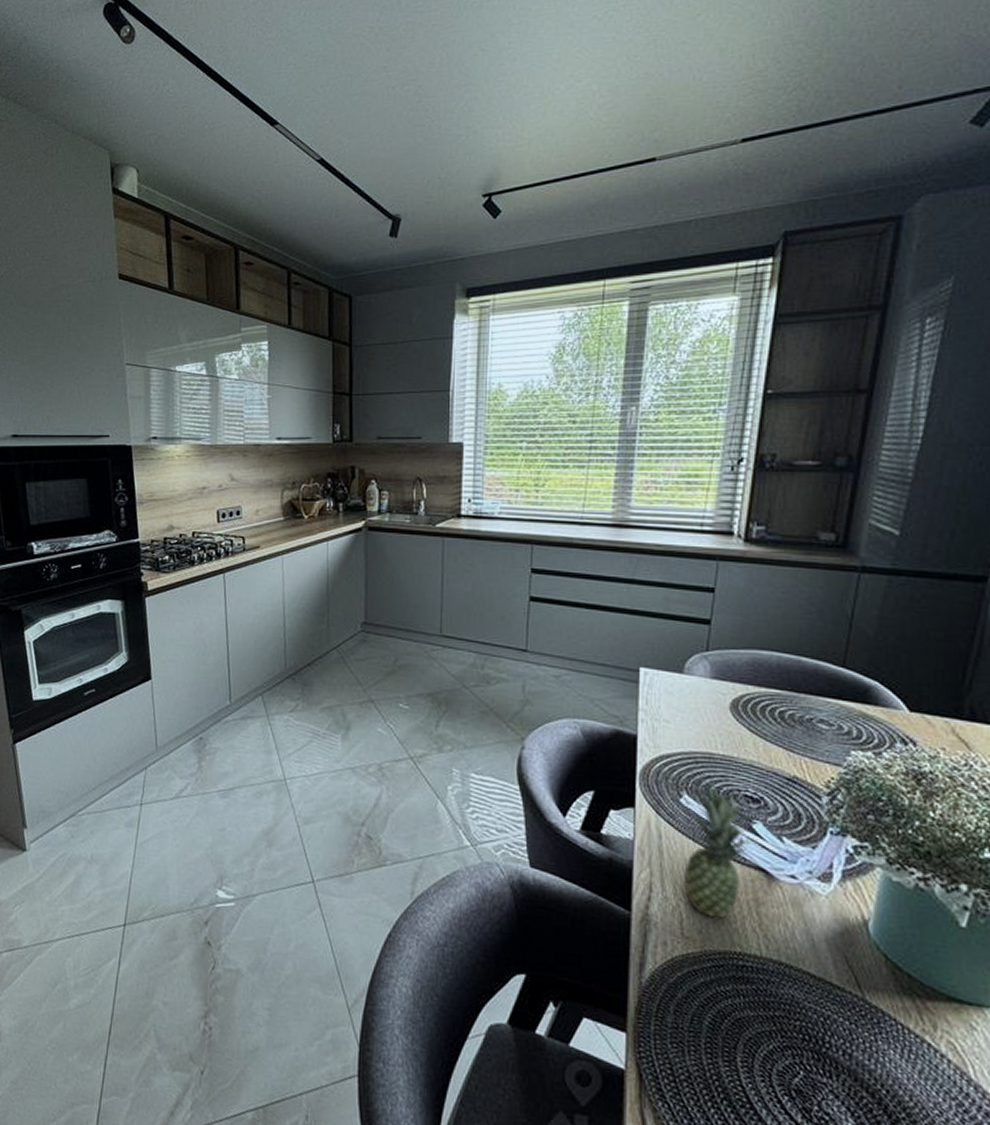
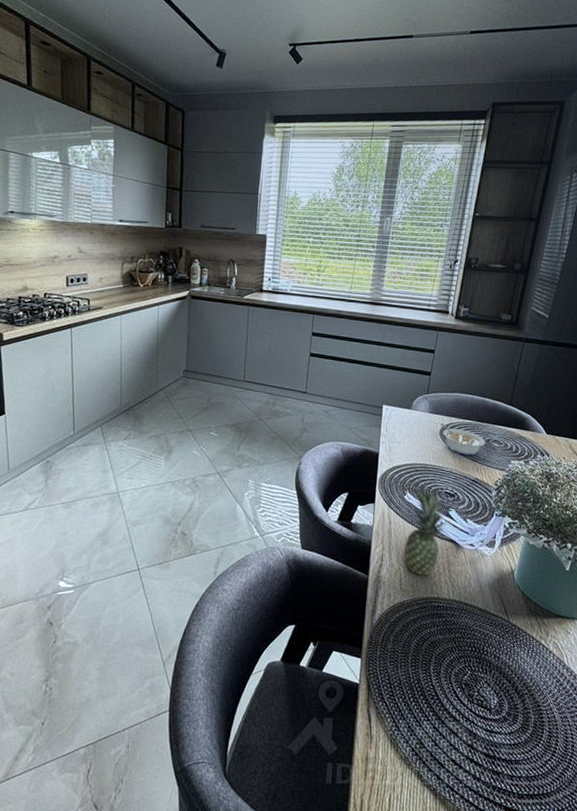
legume: none [730,694,807,742] -> present [440,423,486,456]

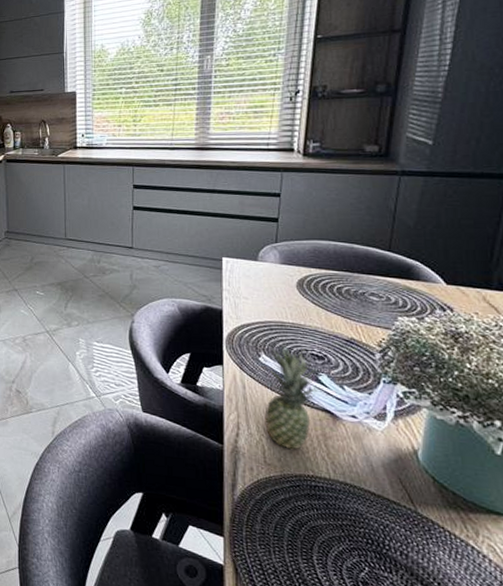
legume: present [440,423,486,456] -> none [296,276,360,312]

